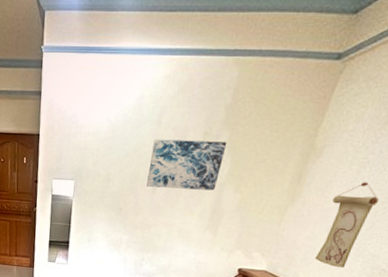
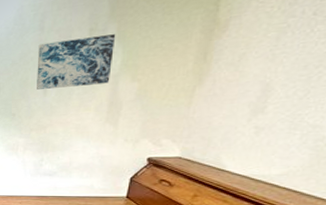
wall scroll: present [315,182,380,267] -> none [238,48,311,144]

